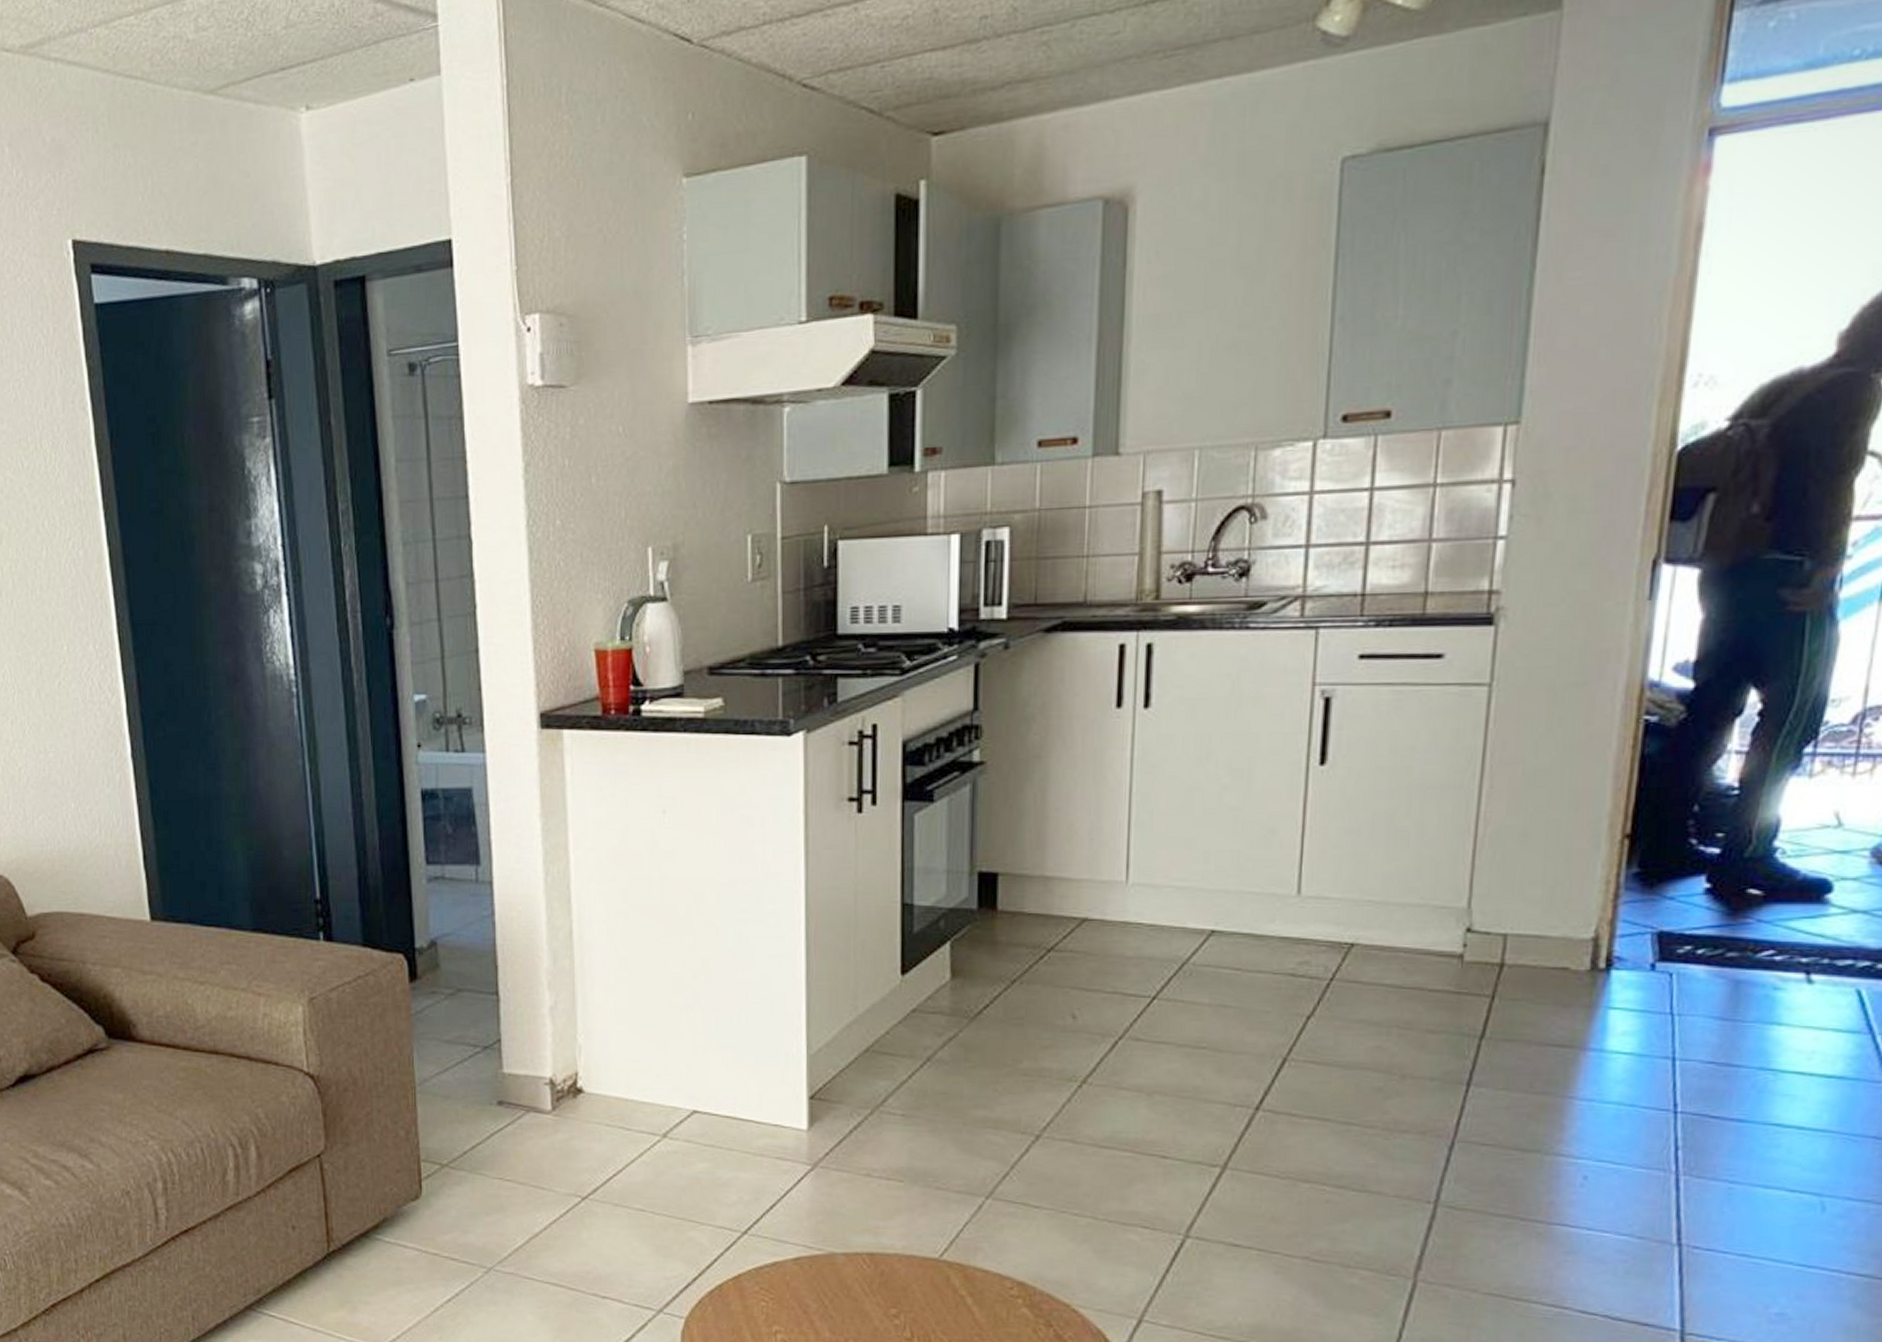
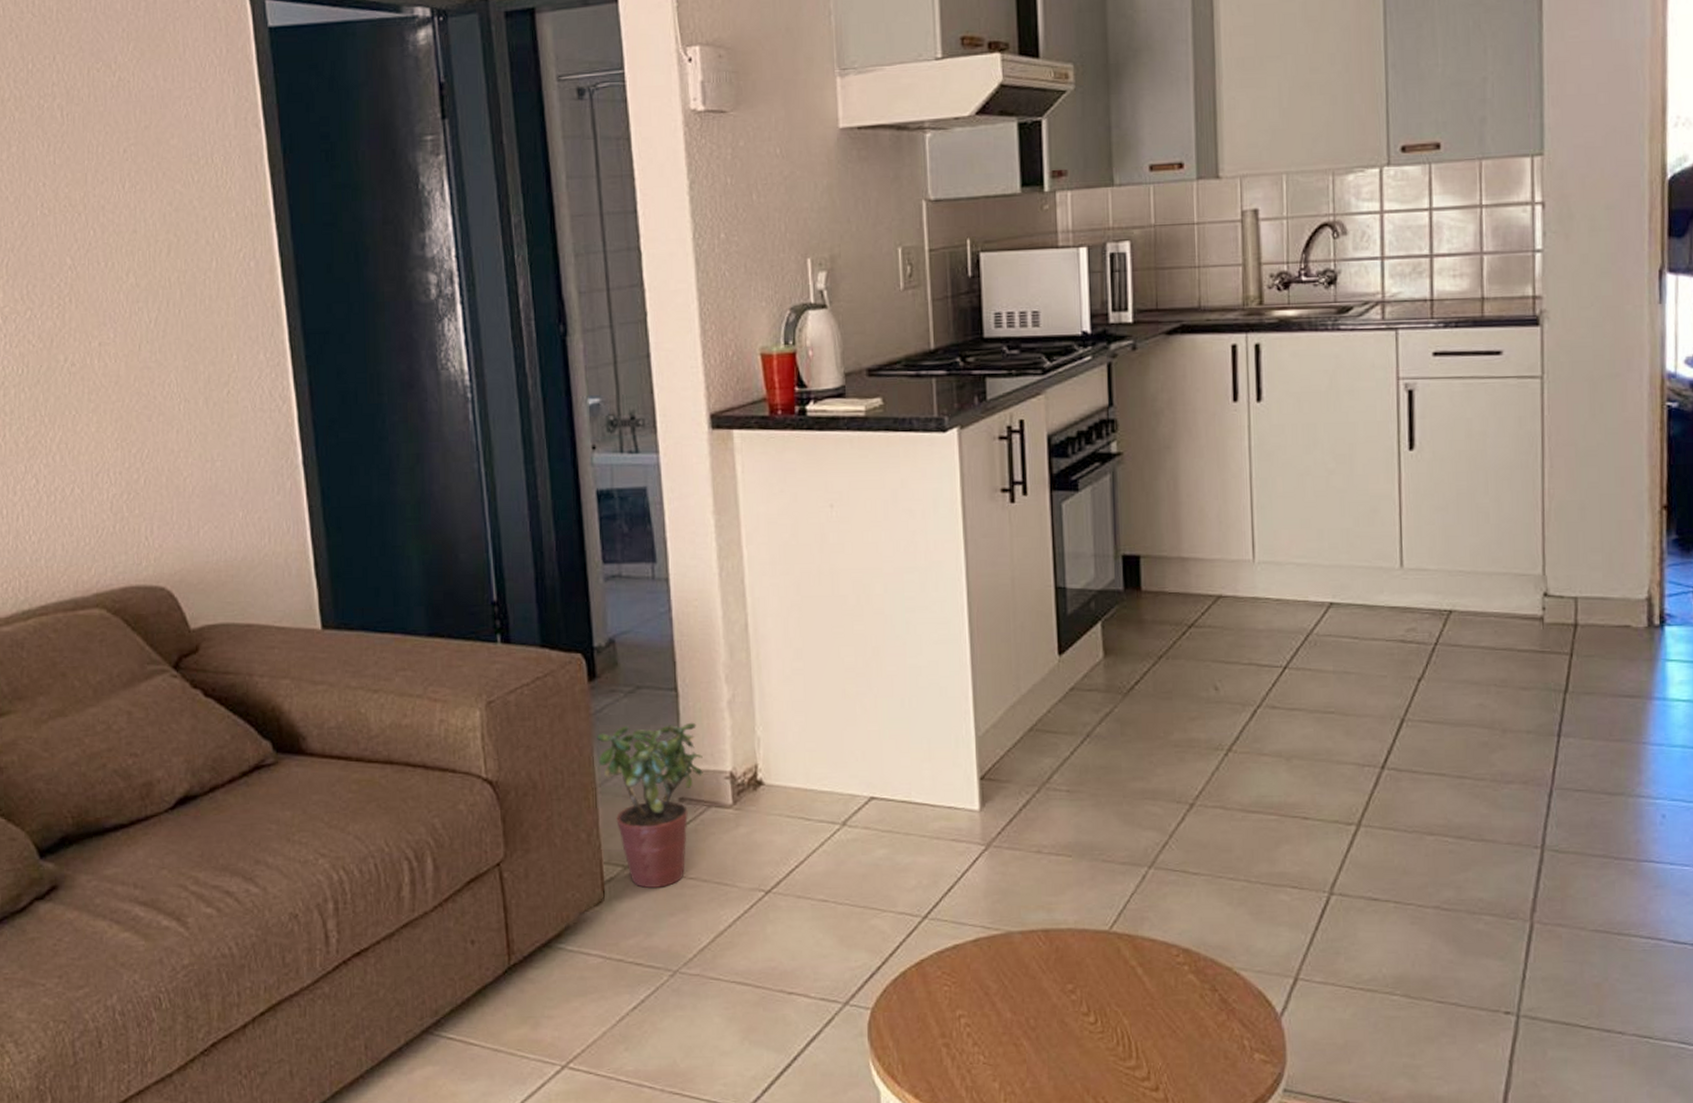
potted plant: none [417,1027,523,1187] -> present [597,722,703,888]

